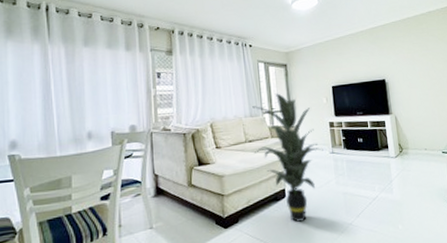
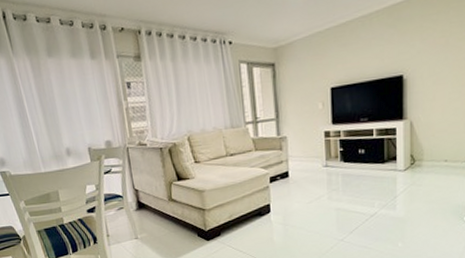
indoor plant: present [252,93,327,222] -> none [233,99,320,237]

